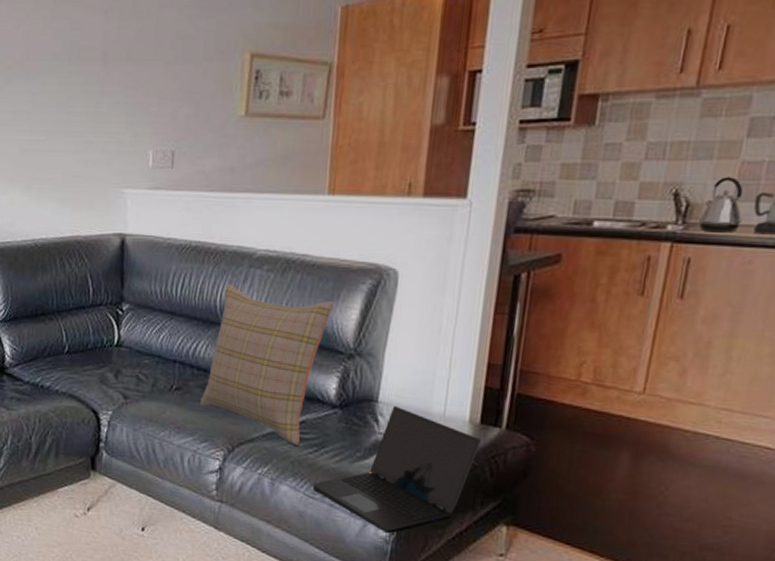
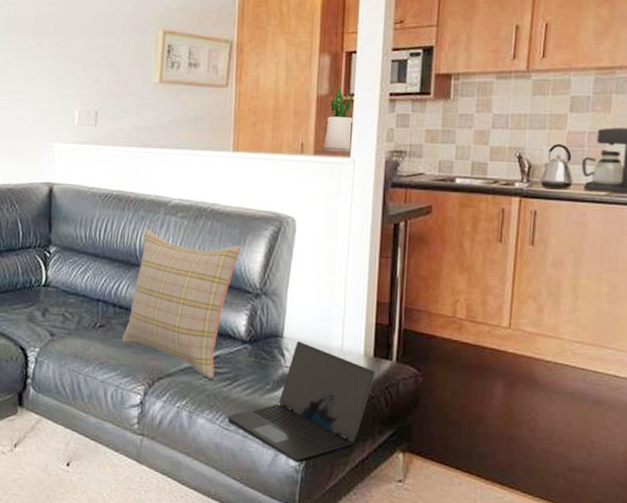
planter: none [426,113,476,193] -> present [316,86,354,152]

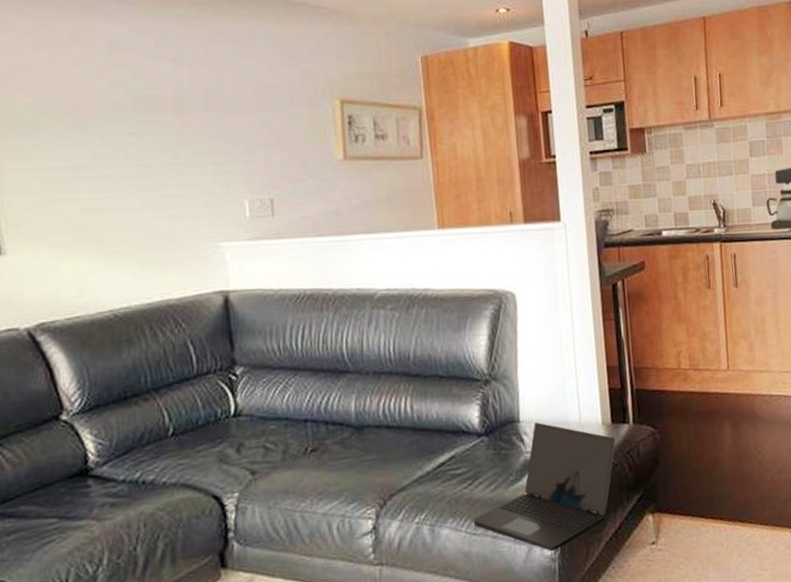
pillow: present [122,229,241,381] -> none [341,328,462,485]
planter: present [316,86,354,152] -> none [525,148,560,220]
kettle: present [540,143,574,190] -> none [734,187,762,232]

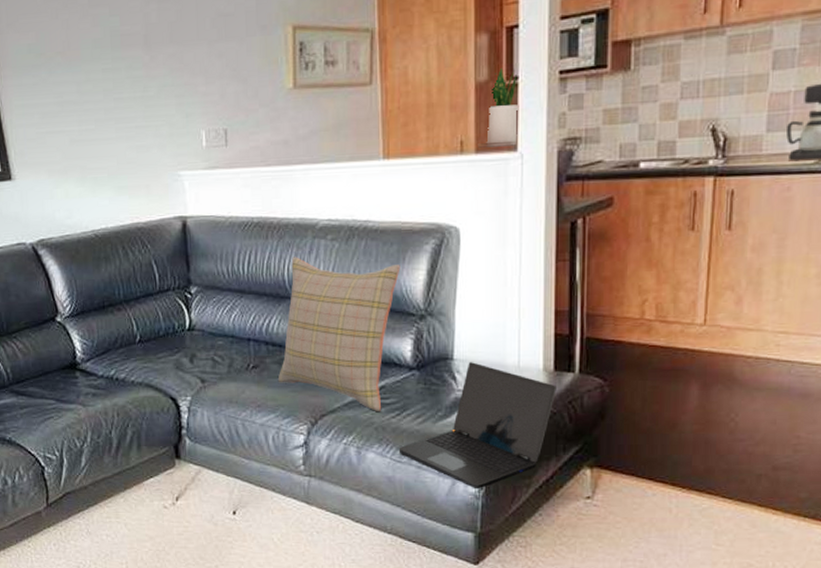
pillow: none [341,328,462,485] -> present [279,257,400,412]
planter: none [525,148,560,220] -> present [478,68,519,149]

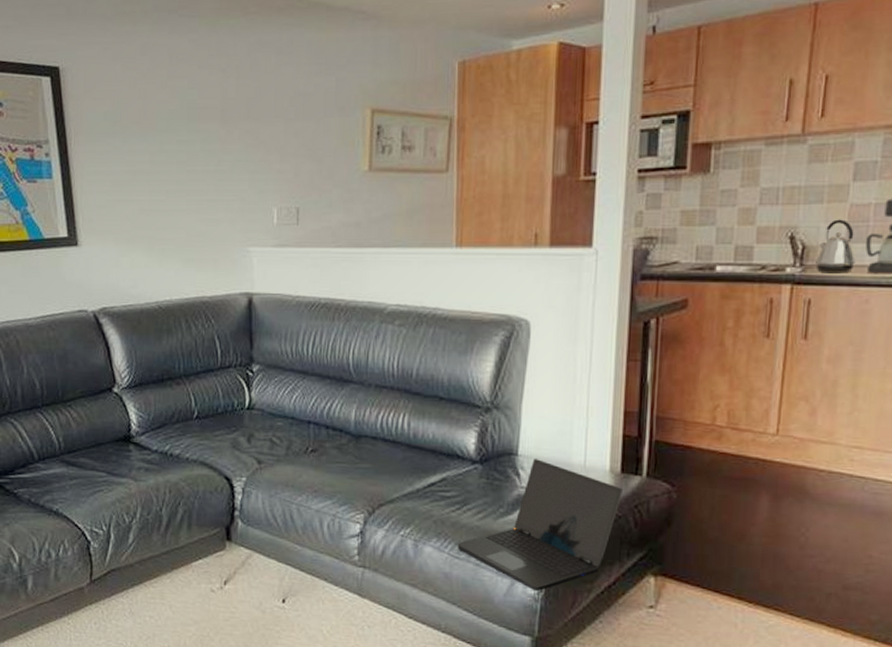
pillow: present [279,257,400,412] -> none [337,340,468,505]
planter: present [478,68,519,149] -> none [552,164,596,243]
kettle: none [737,109,777,164] -> present [815,219,856,274]

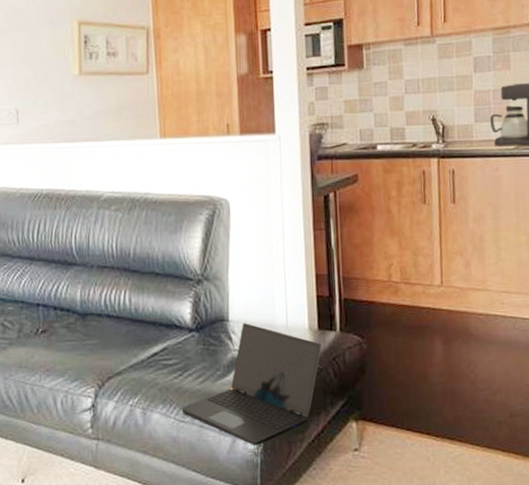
kettle: present [815,219,856,274] -> none [454,103,484,148]

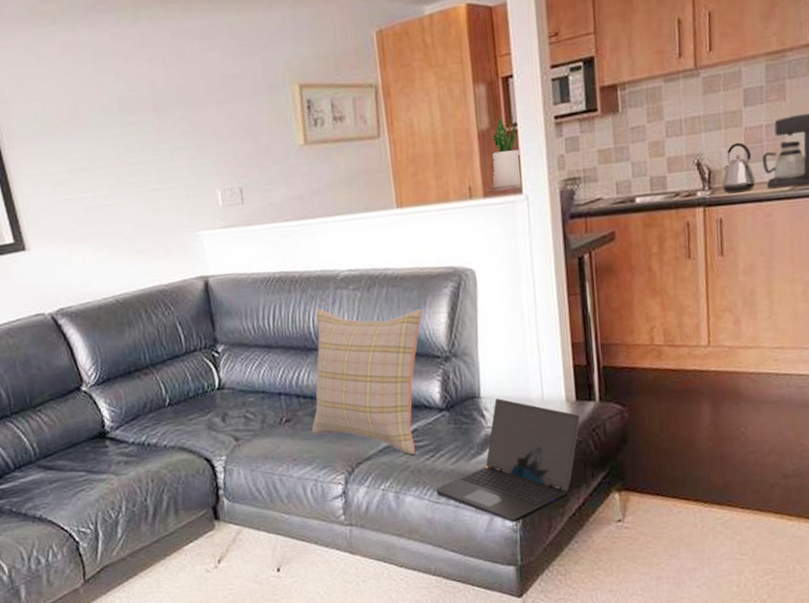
pillow: none [67,226,178,373] -> present [312,308,422,456]
planter: none [241,64,276,131] -> present [485,116,522,194]
kettle: none [454,103,484,148] -> present [722,142,756,193]

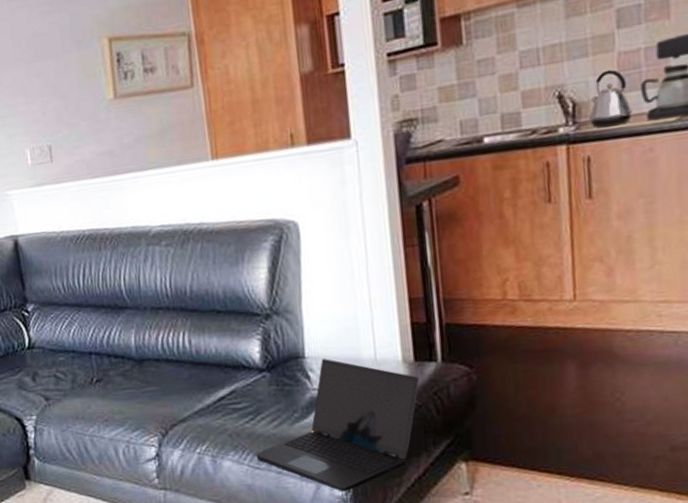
pillow: present [312,308,422,456] -> none [124,265,240,418]
planter: present [485,116,522,194] -> none [308,56,350,140]

